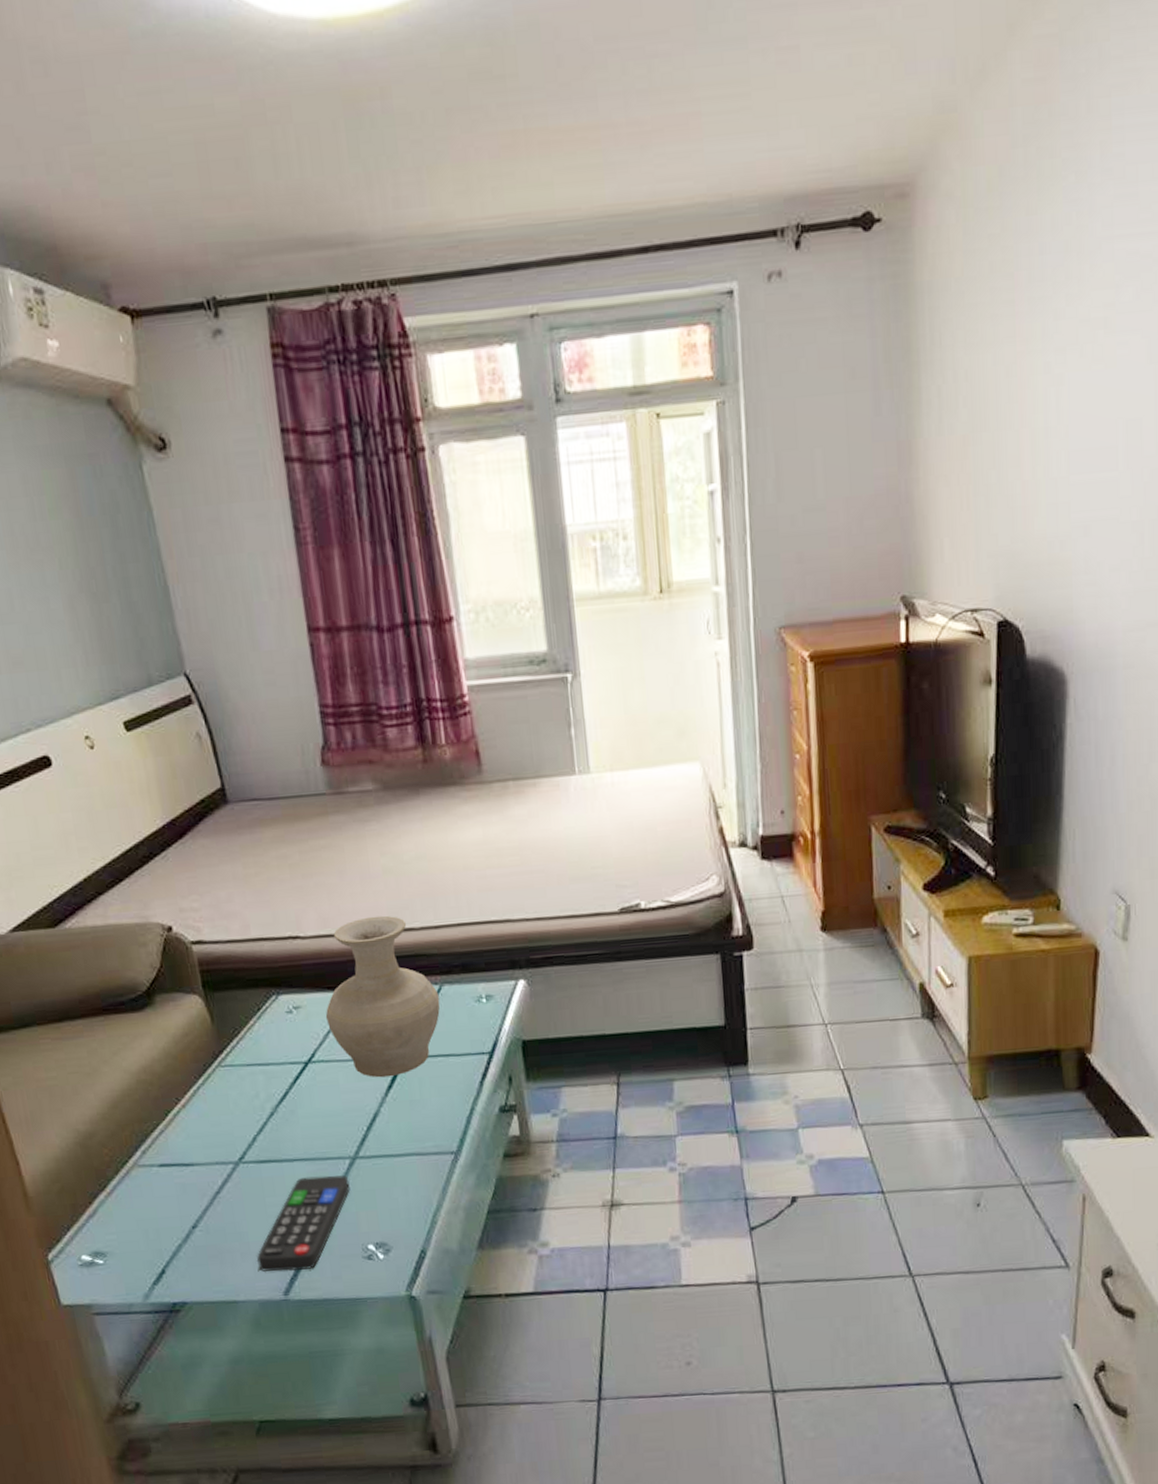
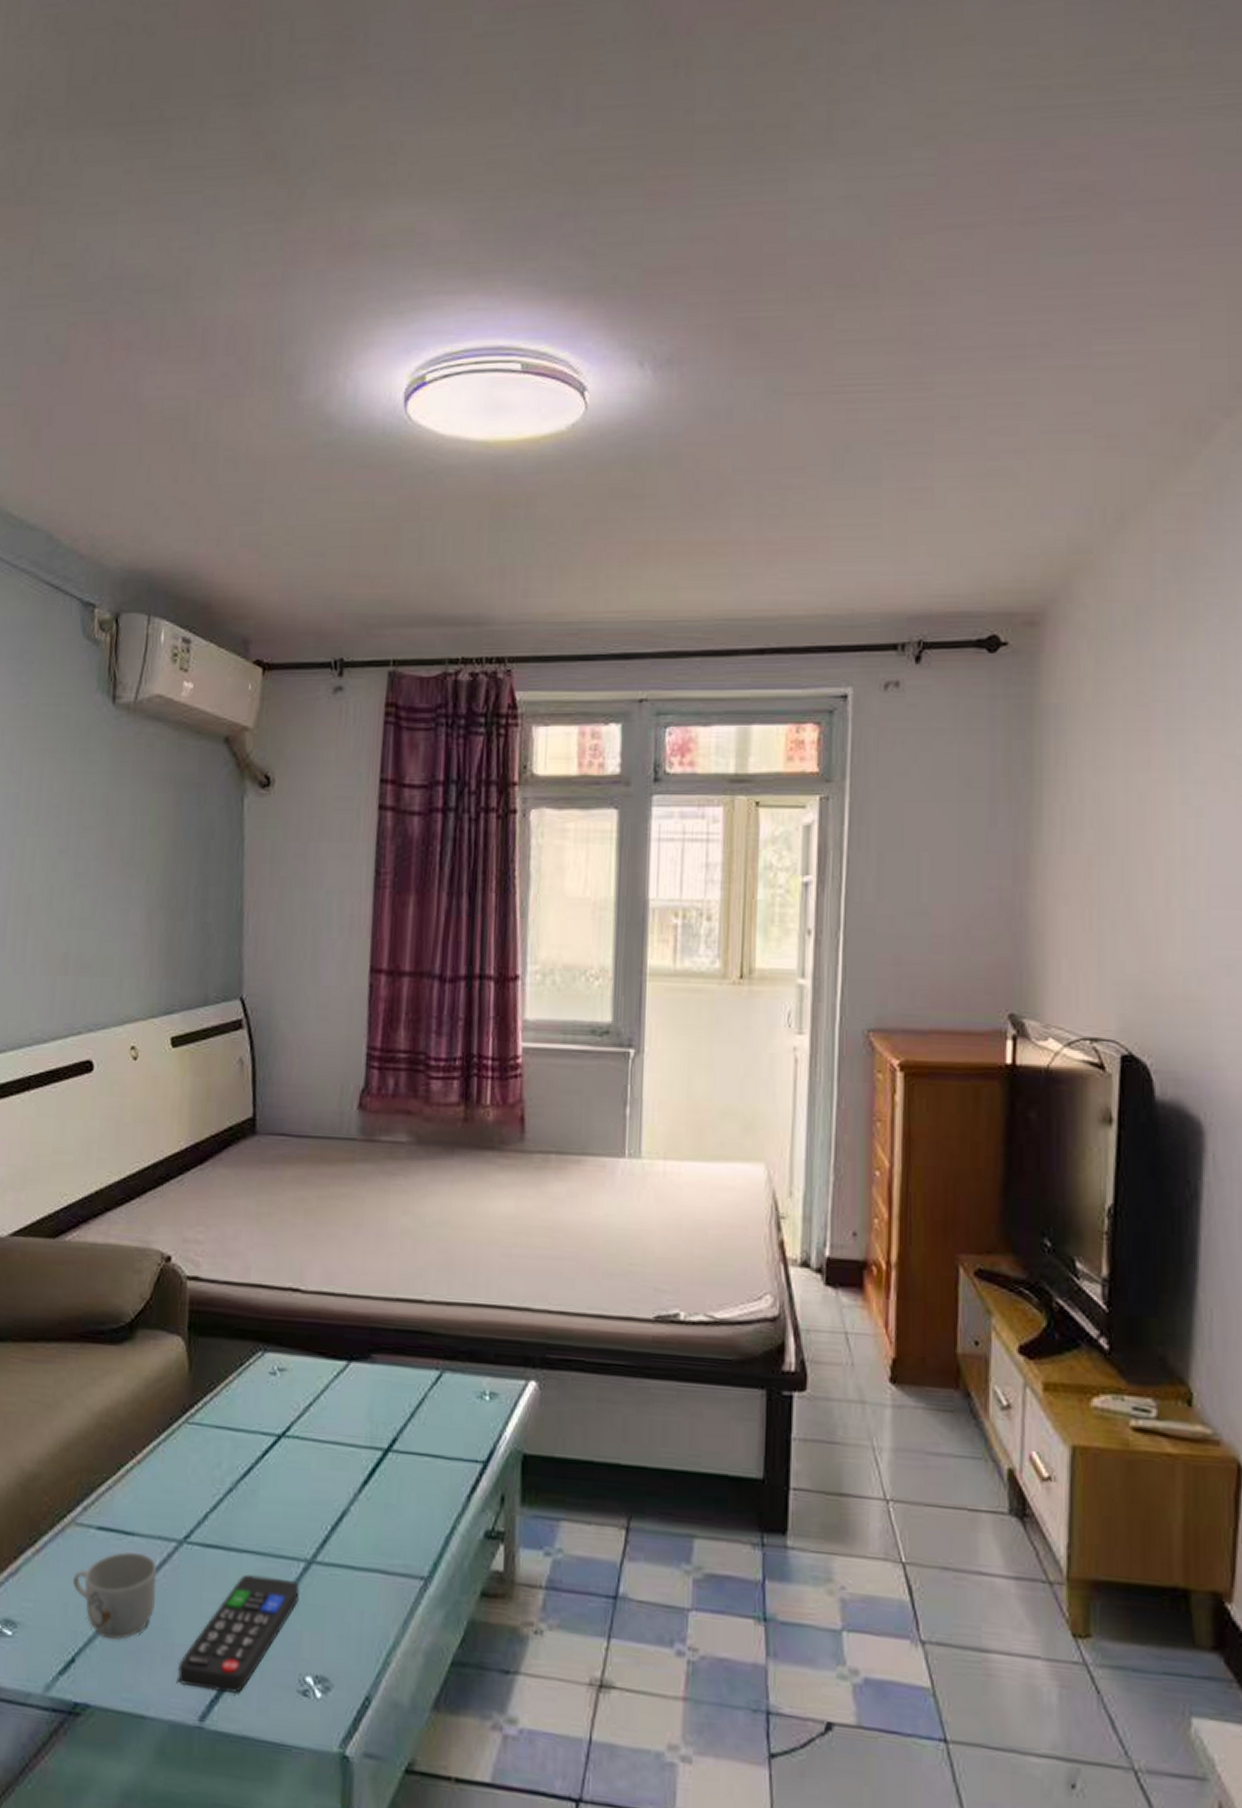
mug: none [147,1178,226,1251] -> present [72,1552,157,1641]
vase: present [325,915,441,1078] -> none [310,1279,439,1471]

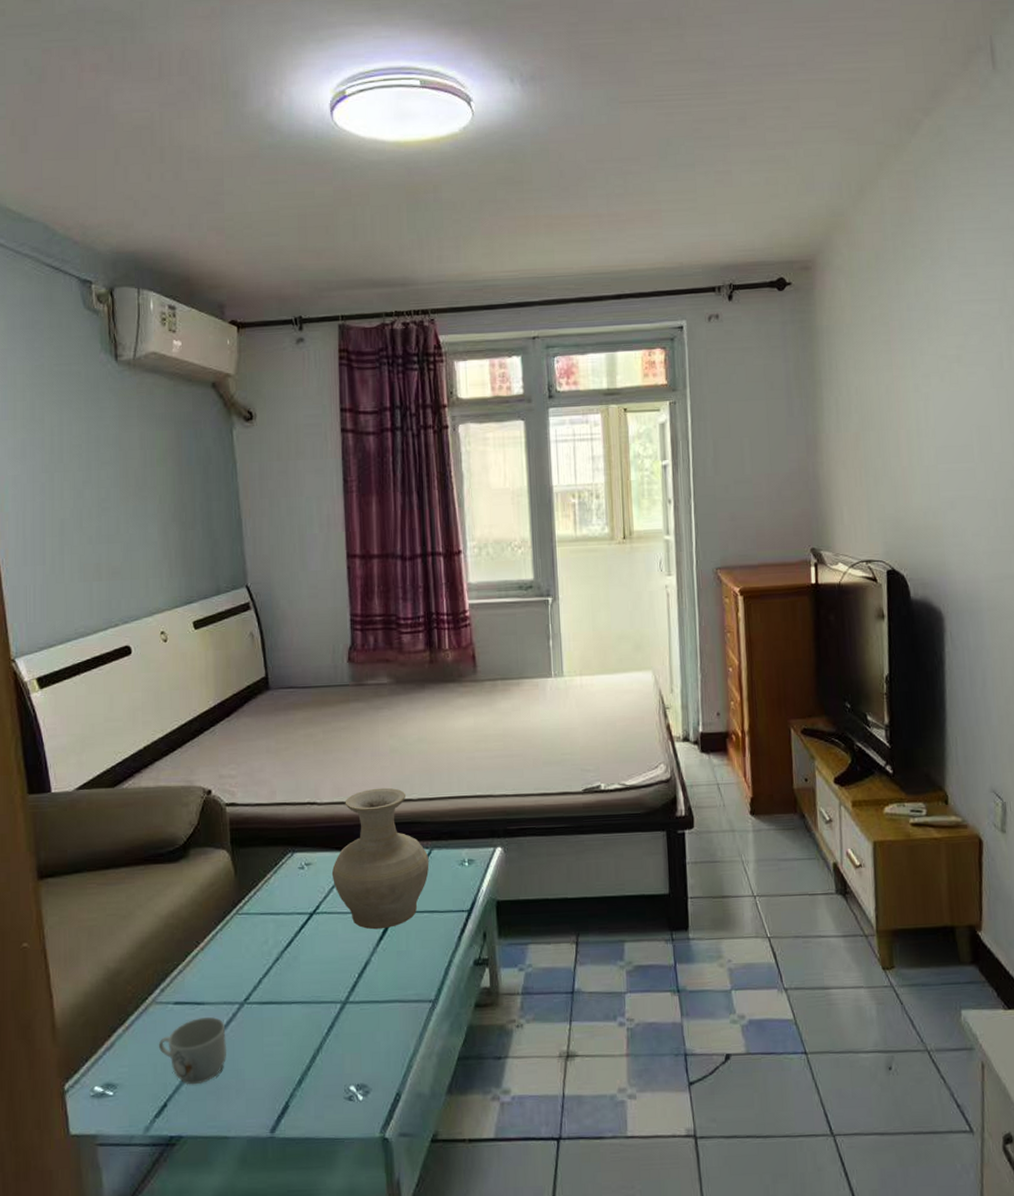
remote control: present [177,1574,300,1693] -> none [249,1017,339,1110]
vase: none [310,1279,439,1471] -> present [331,787,430,930]

